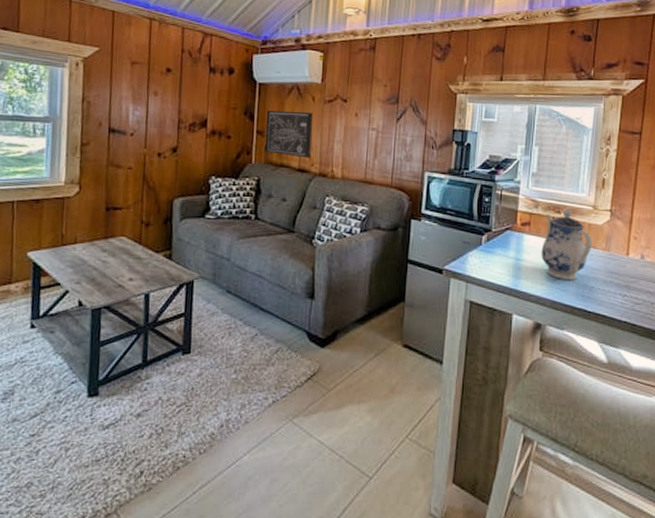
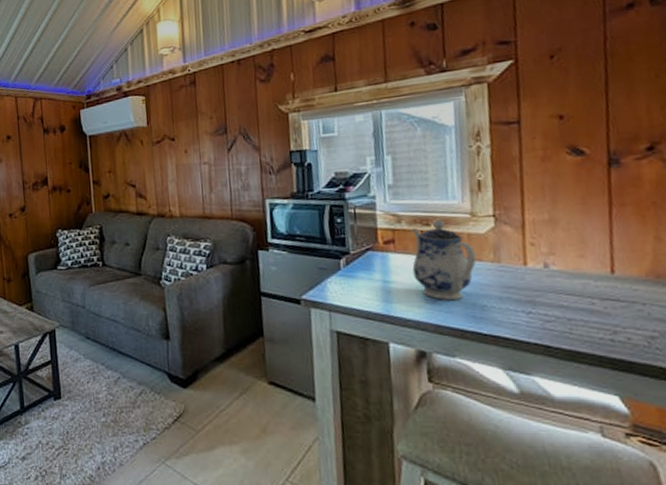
wall art: present [264,110,314,158] -> none [99,156,146,201]

